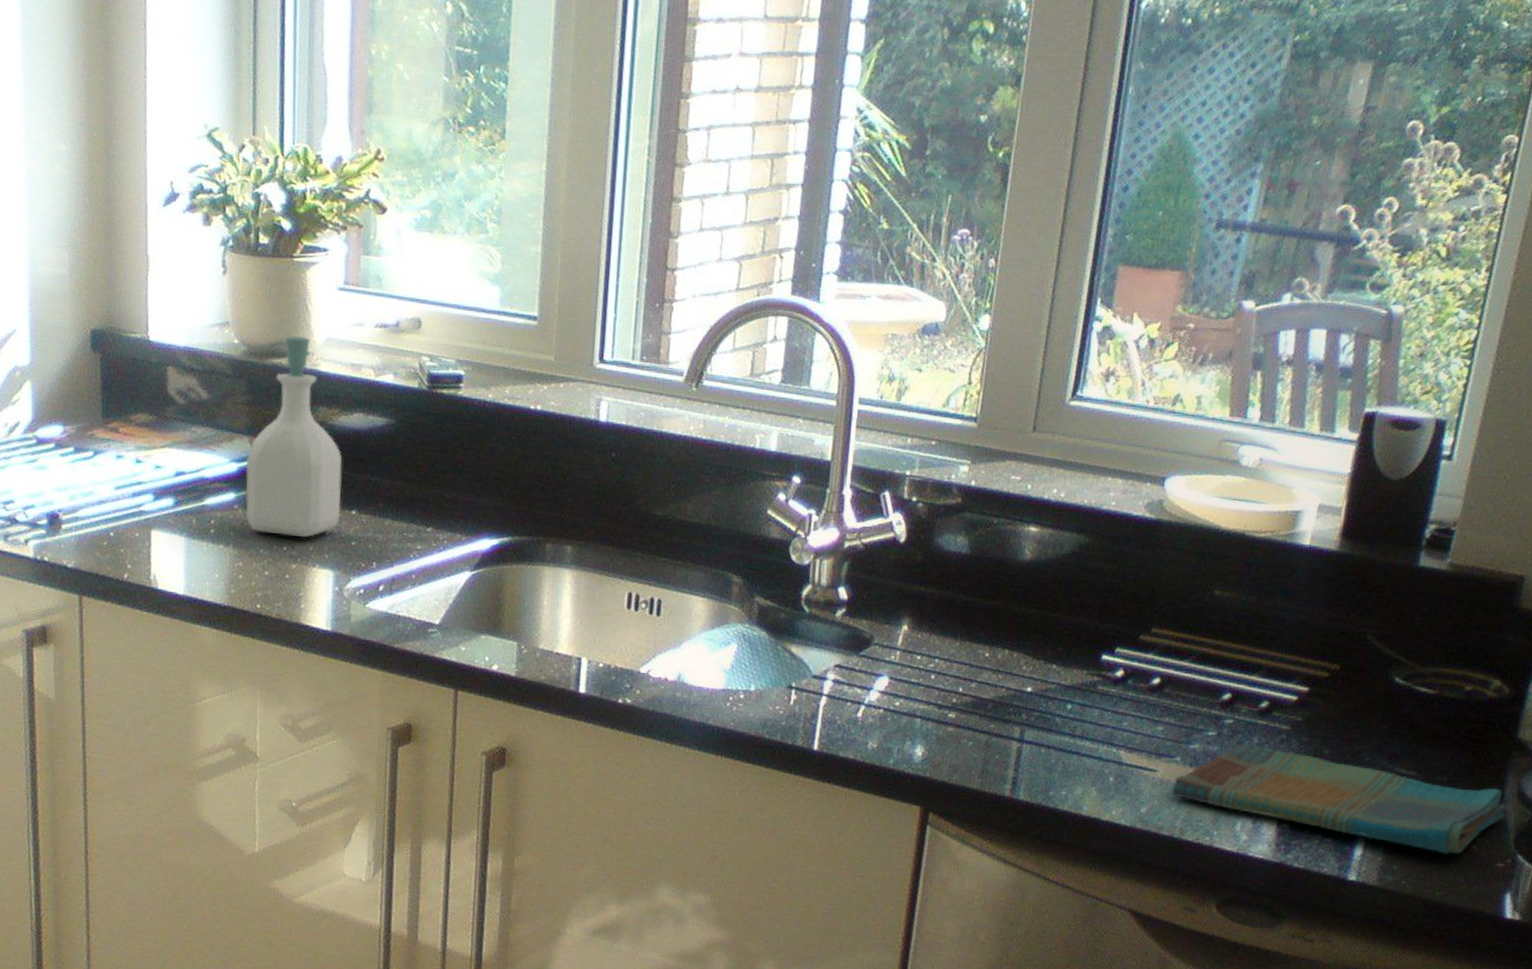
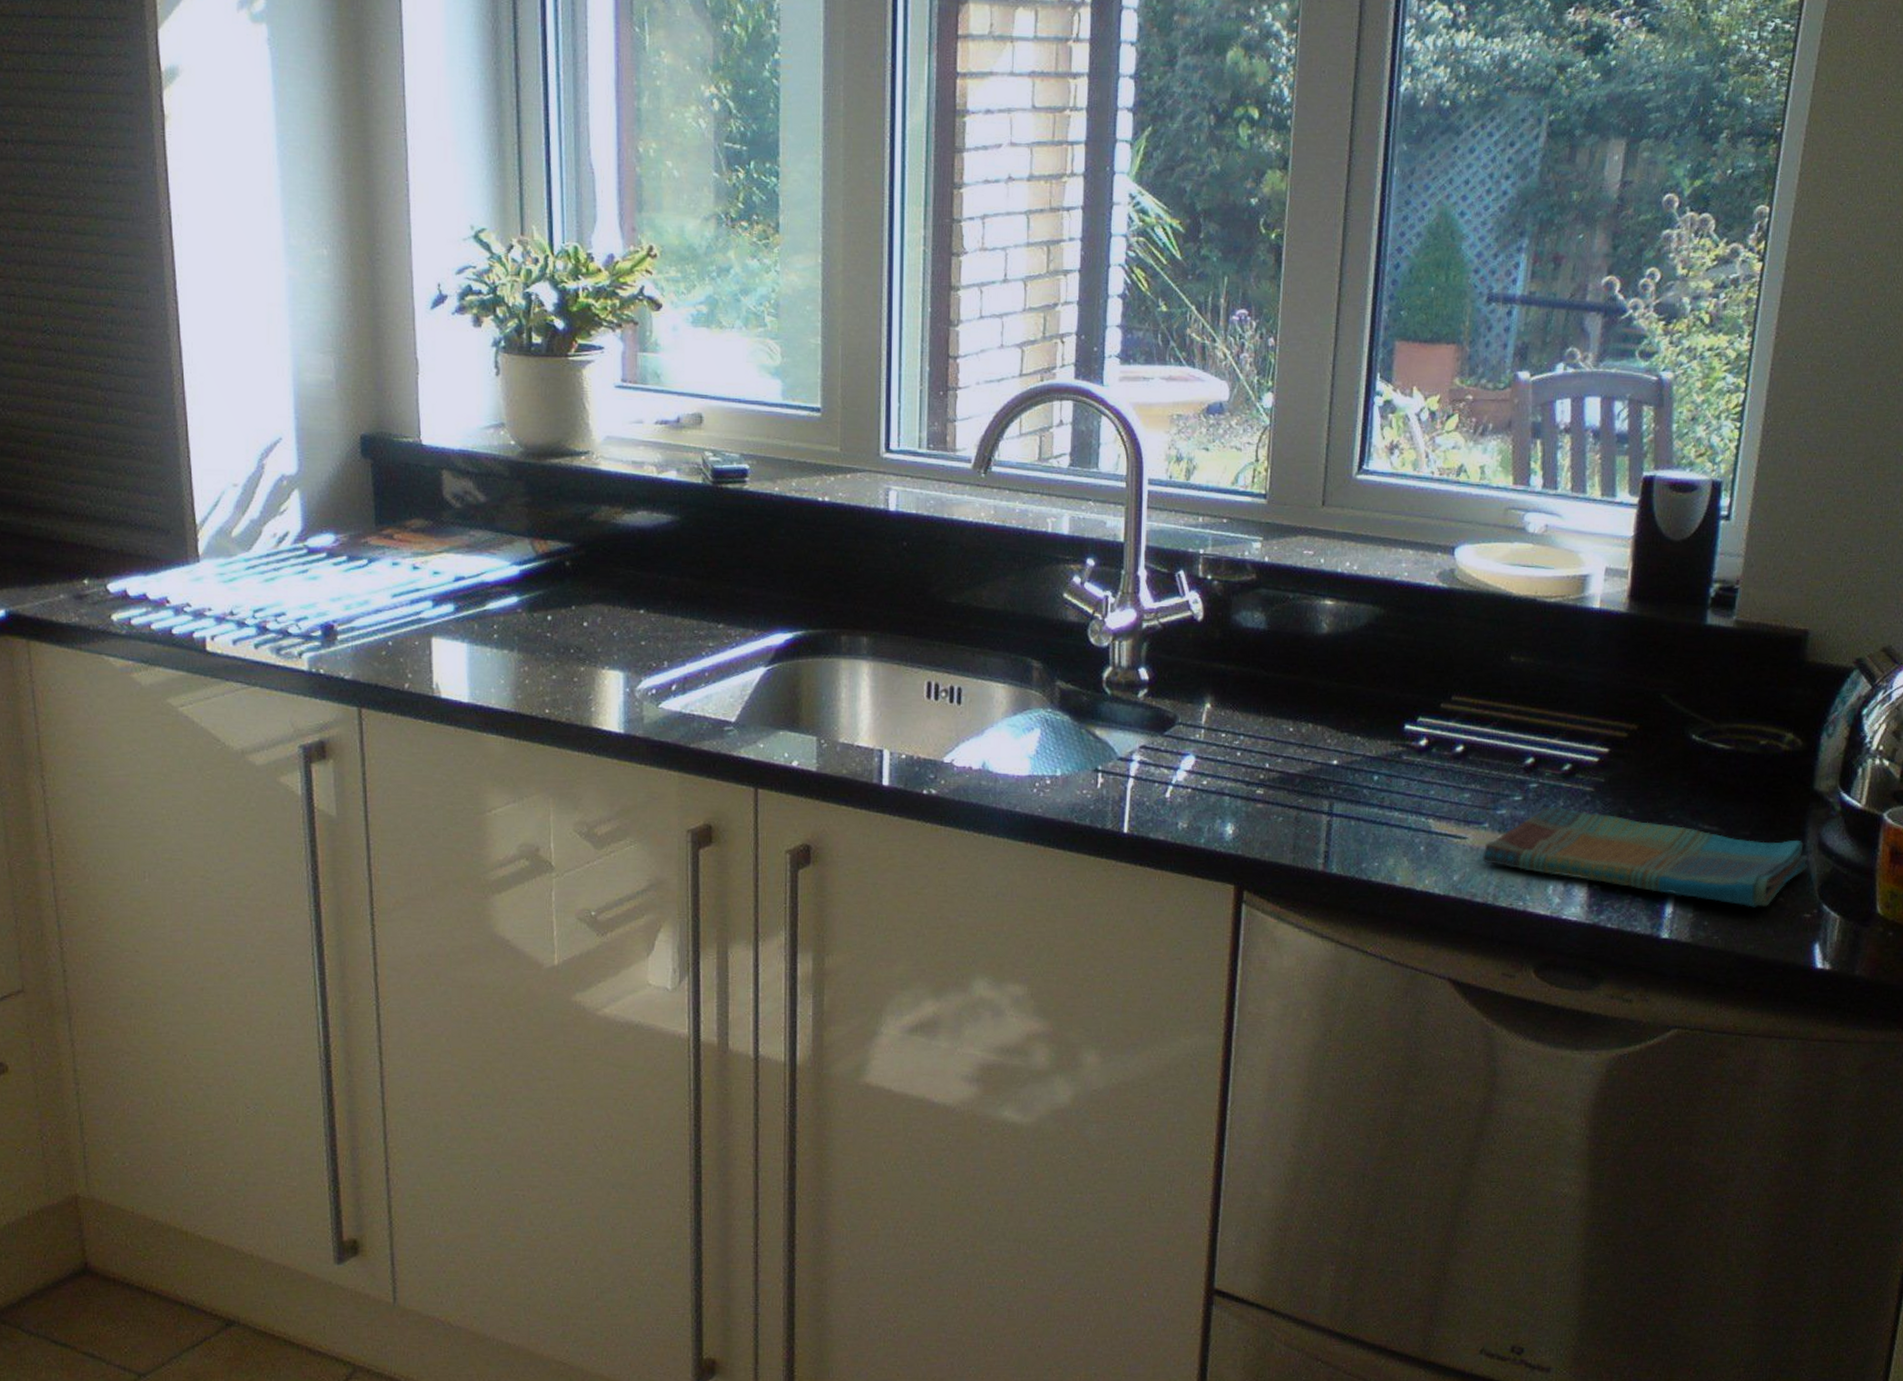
soap bottle: present [245,336,342,538] -> none [527,435,629,640]

